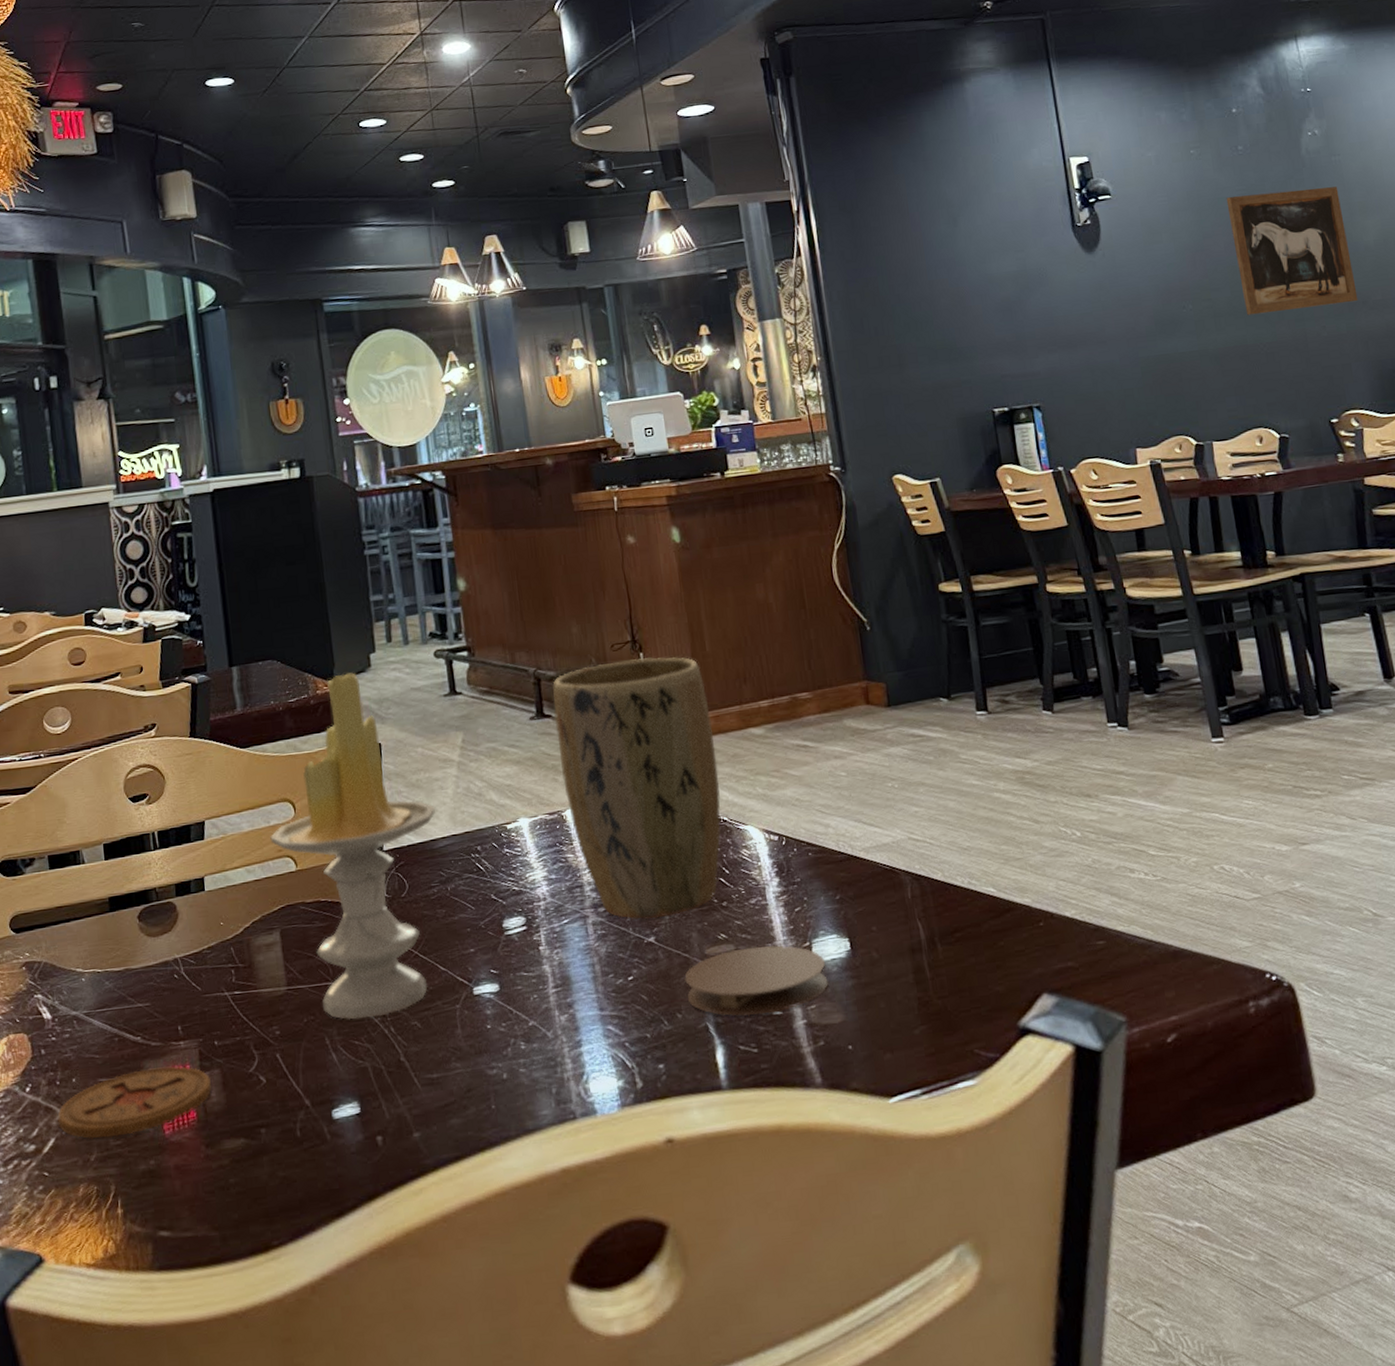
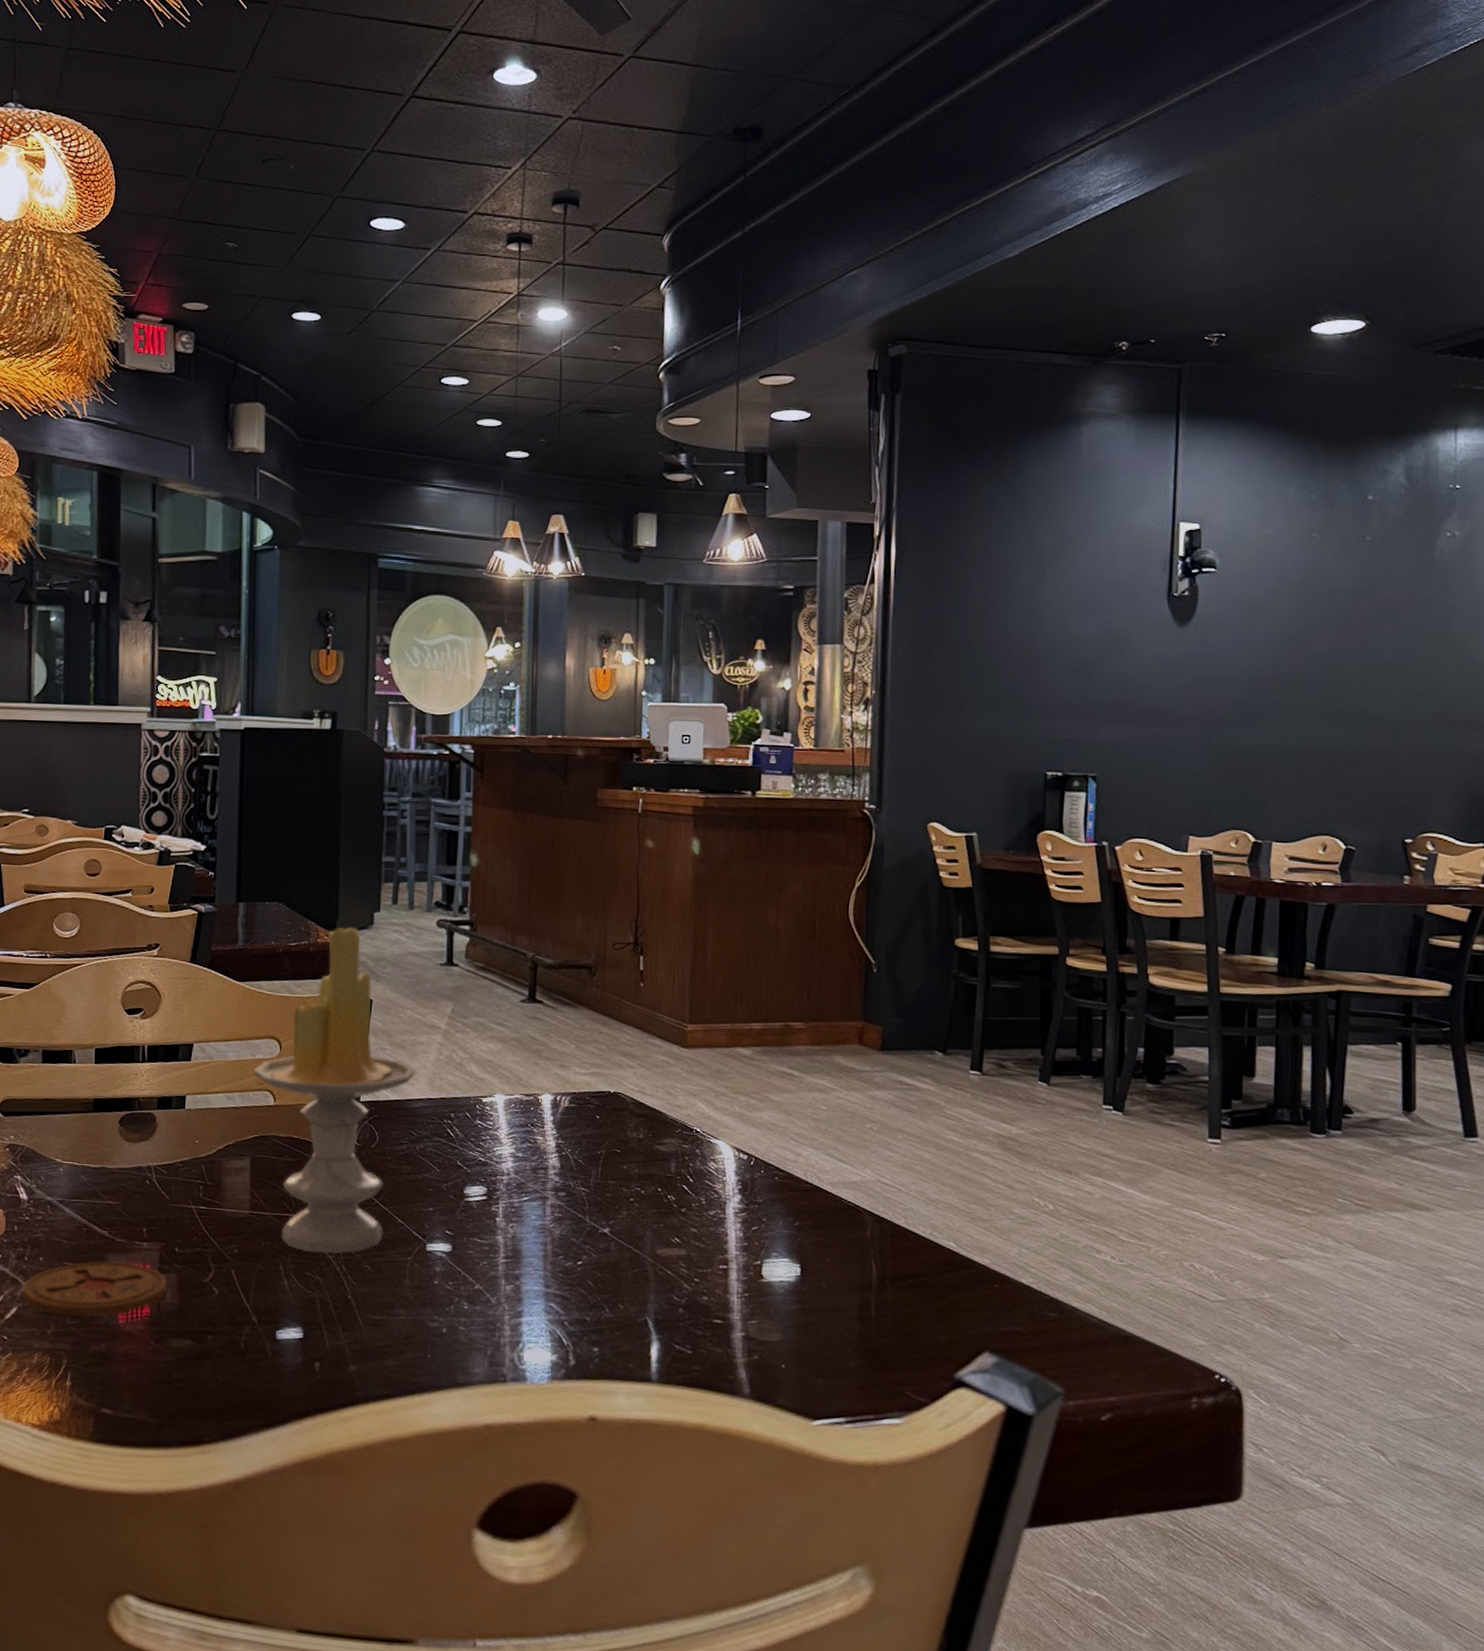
plant pot: present [552,657,721,919] -> none [543,960,701,1212]
coaster: present [684,945,829,1016] -> none [631,1254,773,1321]
wall art: present [1226,187,1358,315] -> none [1337,590,1467,721]

